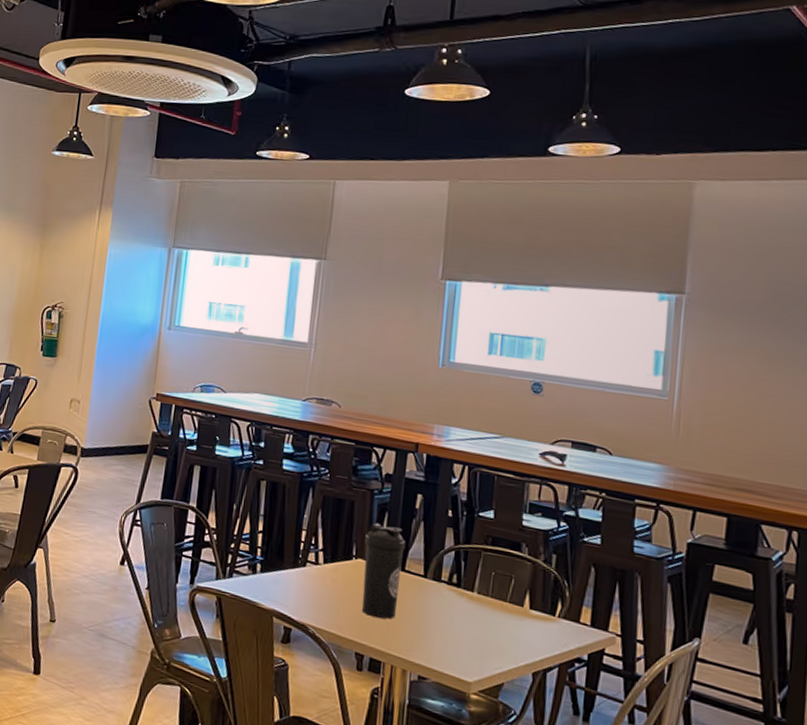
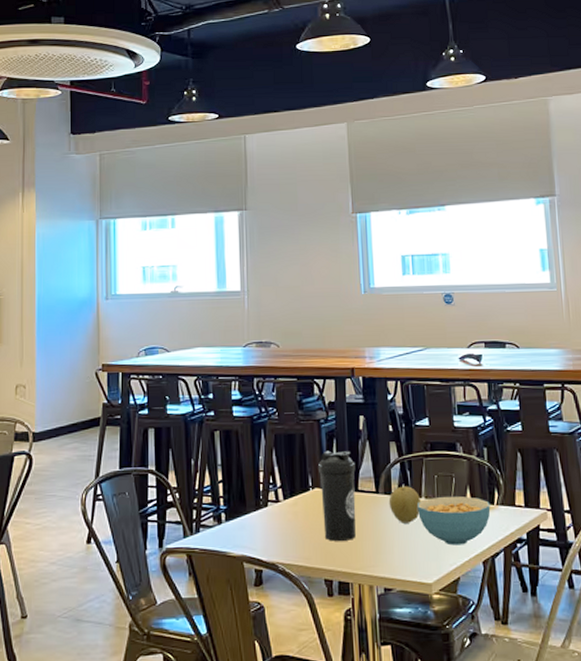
fruit: none [436,575,473,616] -> present [388,486,421,523]
cereal bowl: none [467,594,551,651] -> present [418,496,491,546]

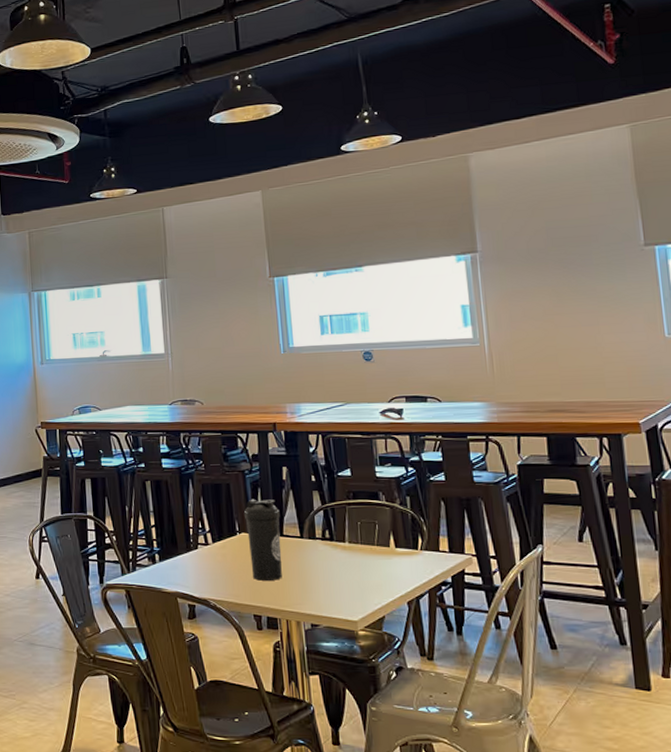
fruit: present [388,486,421,523] -> none [313,532,345,566]
cereal bowl: present [418,496,491,546] -> none [341,541,415,587]

